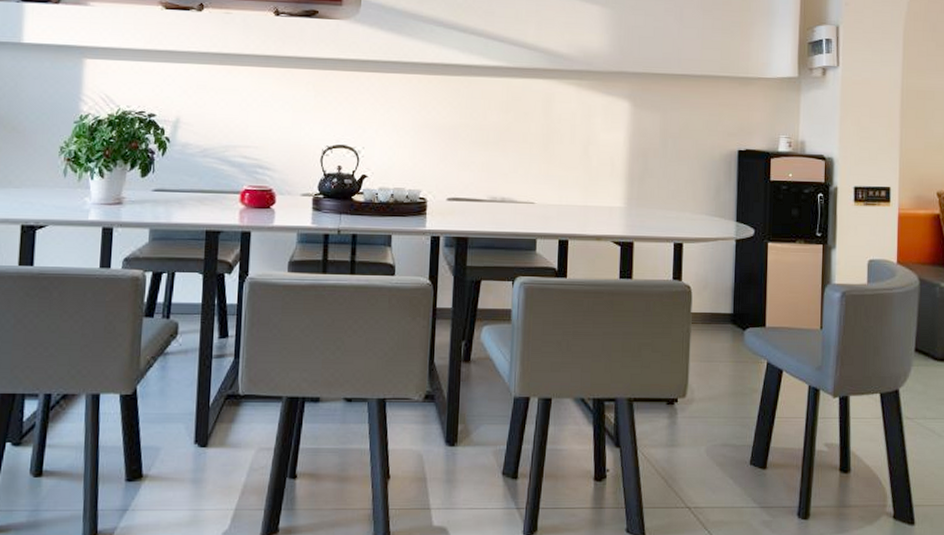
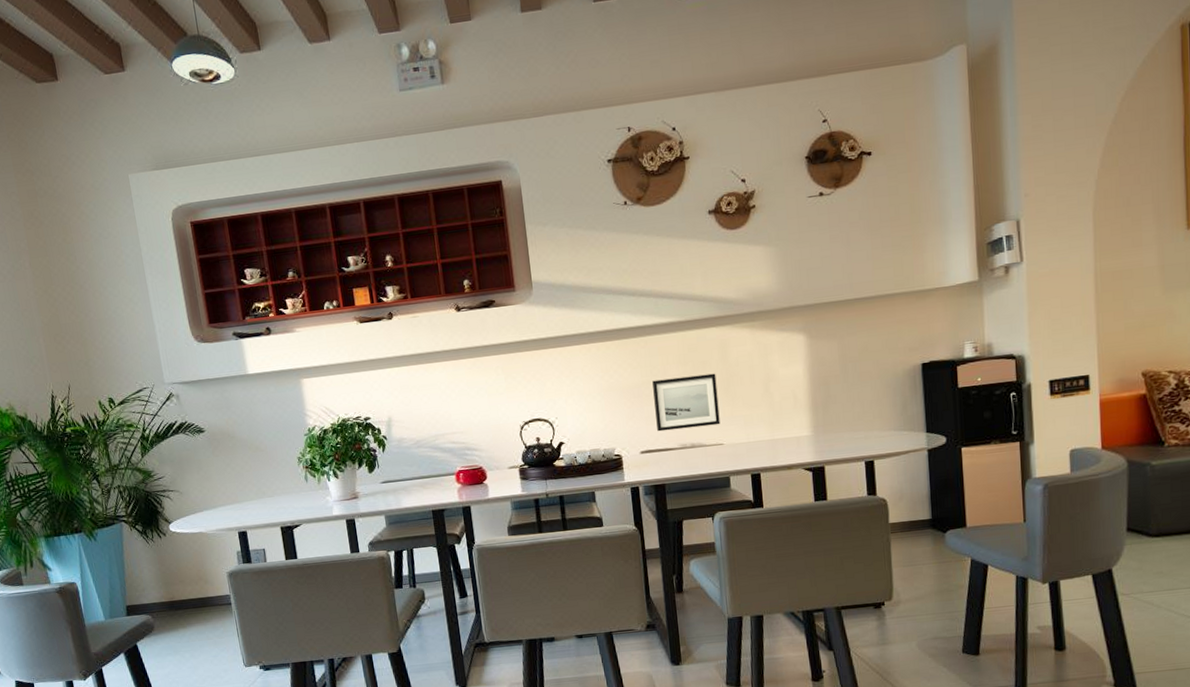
wall art: none [468,124,537,182] -> present [652,373,721,432]

